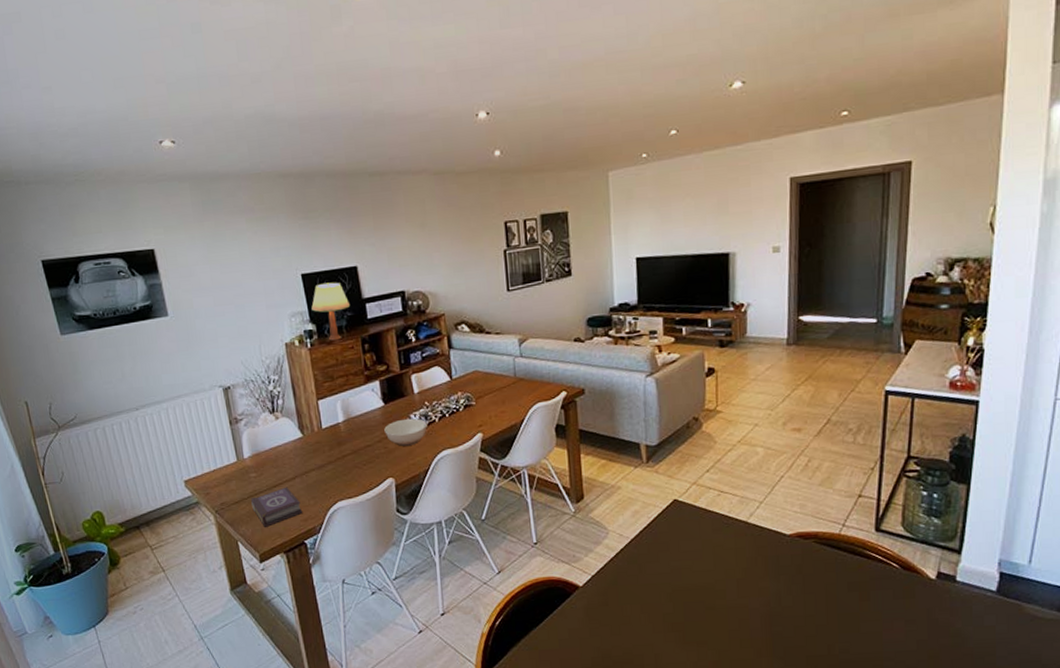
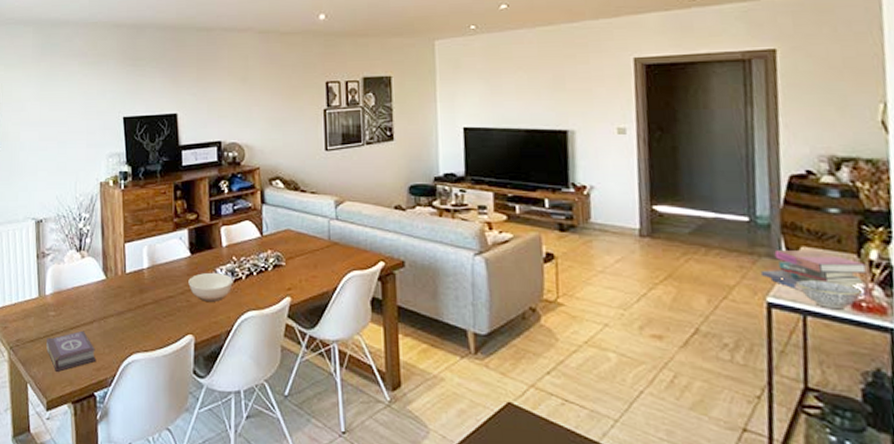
table lamp: present [311,282,351,341] -> none [129,127,167,184]
books: none [882,341,964,378] -> present [760,249,867,297]
bowl: none [909,367,958,391] -> present [797,280,862,310]

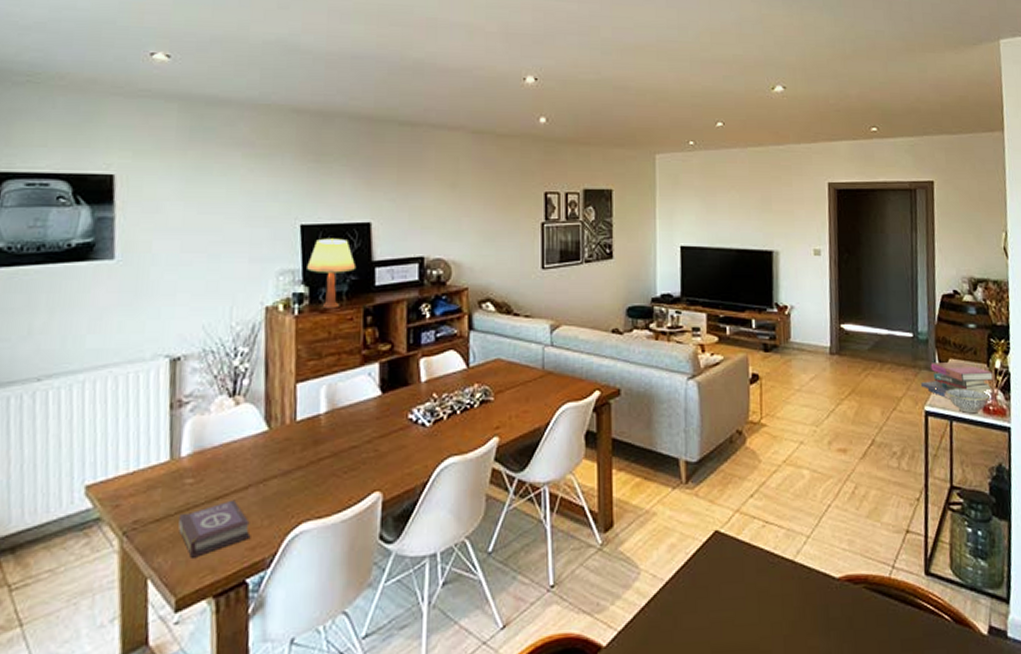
table lamp: none [129,127,167,184] -> present [307,238,357,309]
bowl: present [188,272,233,302] -> none [377,413,432,449]

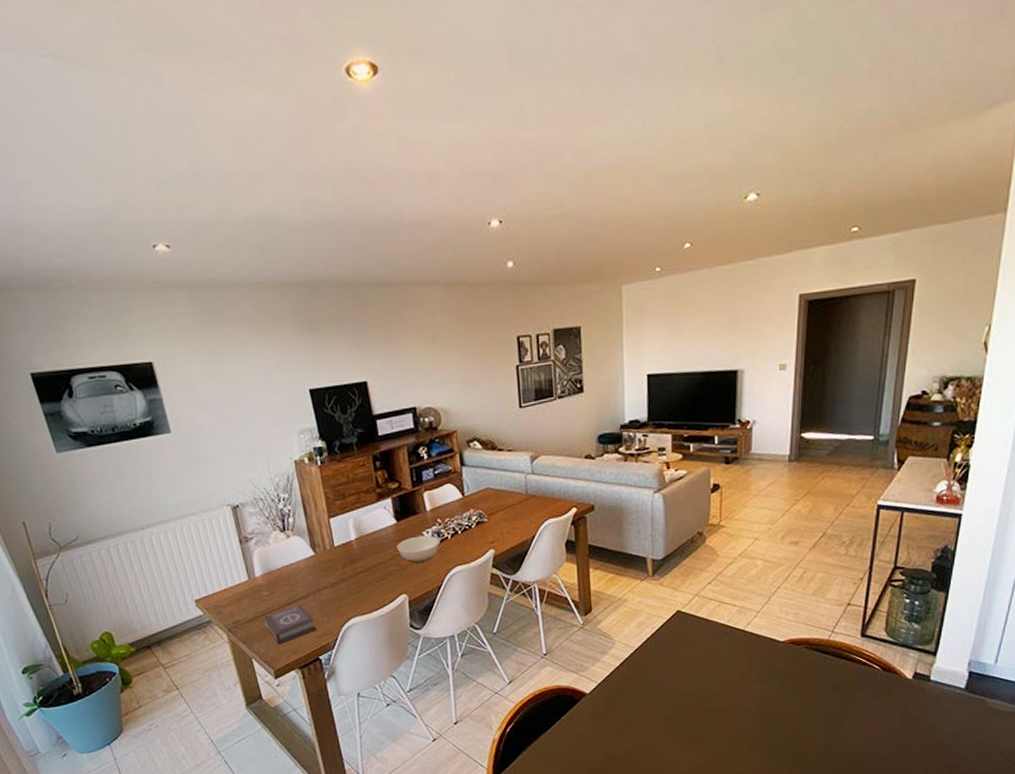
table lamp: present [307,238,357,309] -> none [320,398,361,458]
bowl: none [377,413,432,449] -> present [397,535,440,563]
books: present [920,361,993,402] -> none [876,458,951,493]
bowl: present [946,389,990,414] -> none [901,482,945,505]

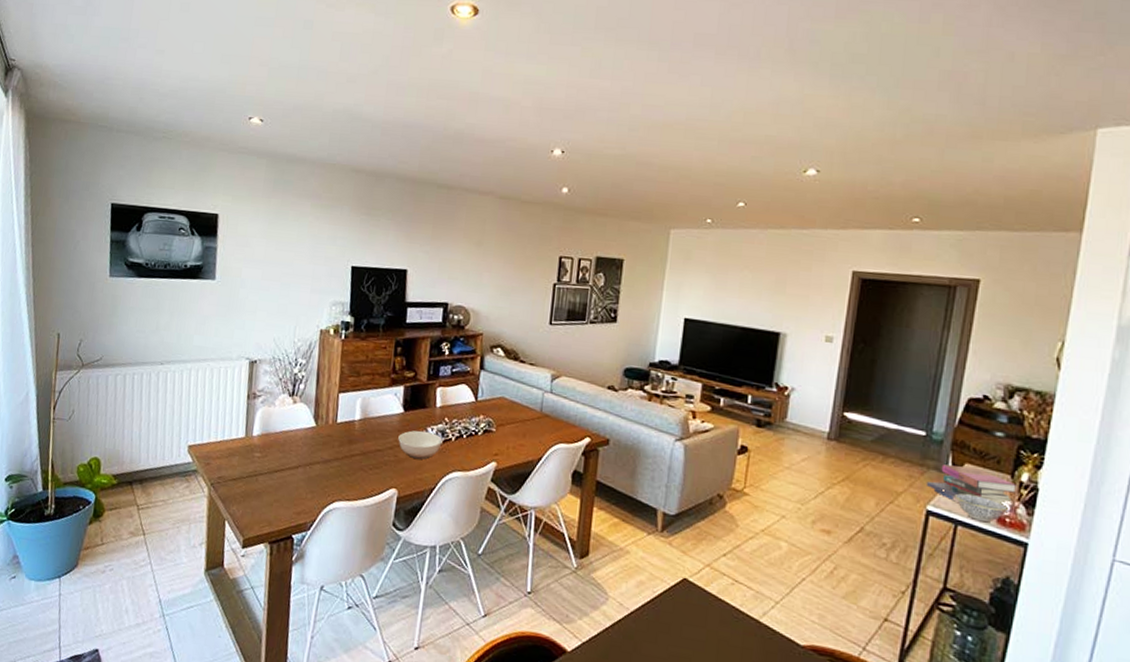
book: present [264,604,317,644] -> none [248,474,298,512]
books: none [876,458,951,493] -> present [925,464,1016,513]
bowl: none [901,482,945,505] -> present [955,493,1008,523]

